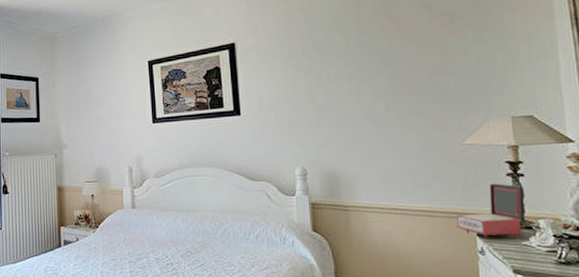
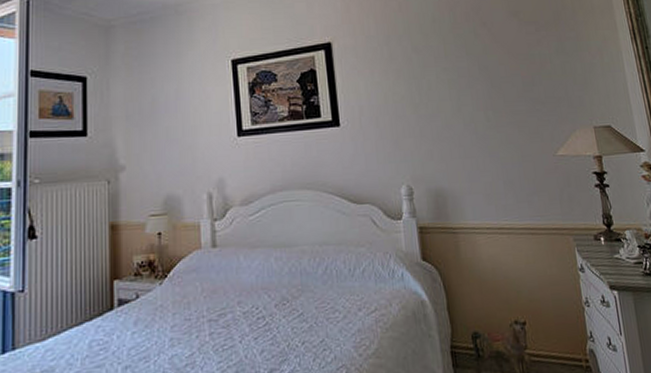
jewelry box: present [456,183,526,238] -> none [557,195,615,254]

